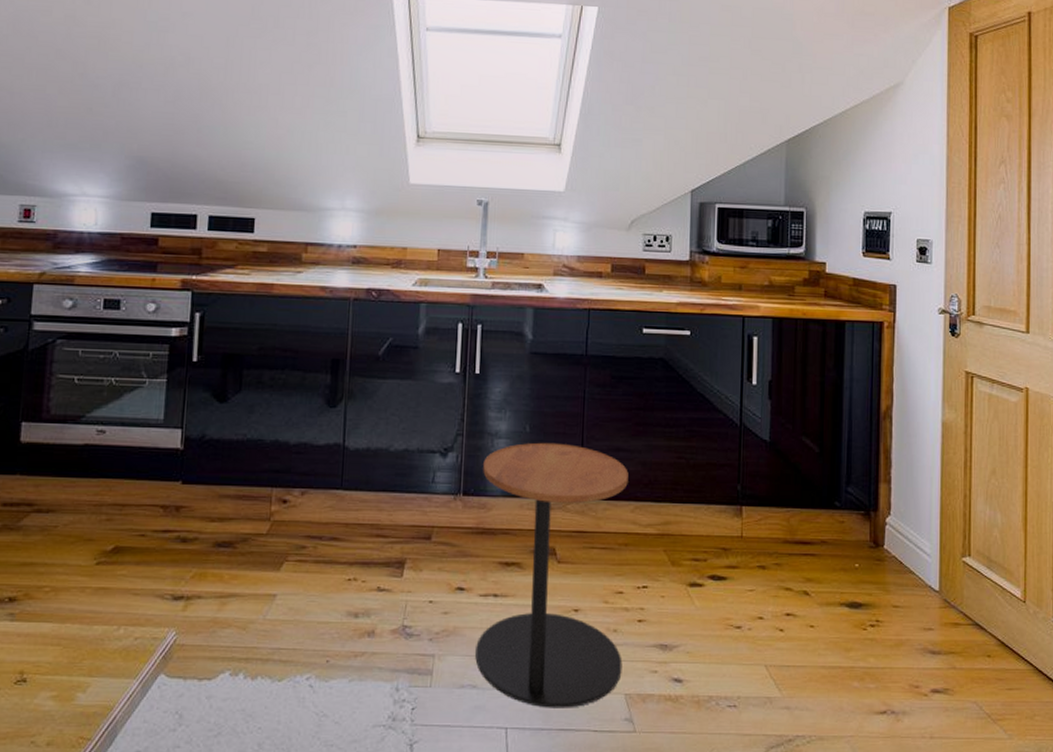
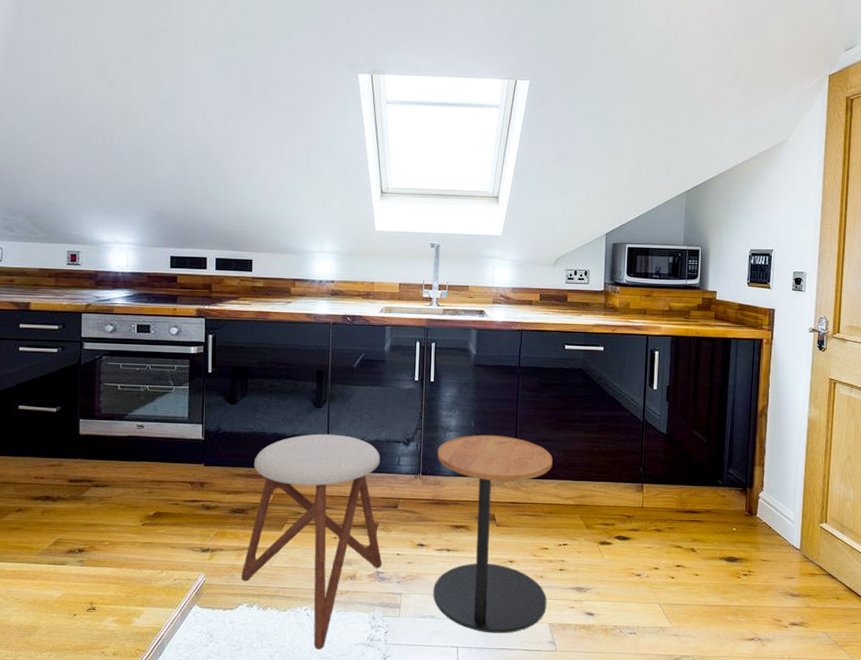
stool: none [223,441,411,734] -> present [240,434,383,650]

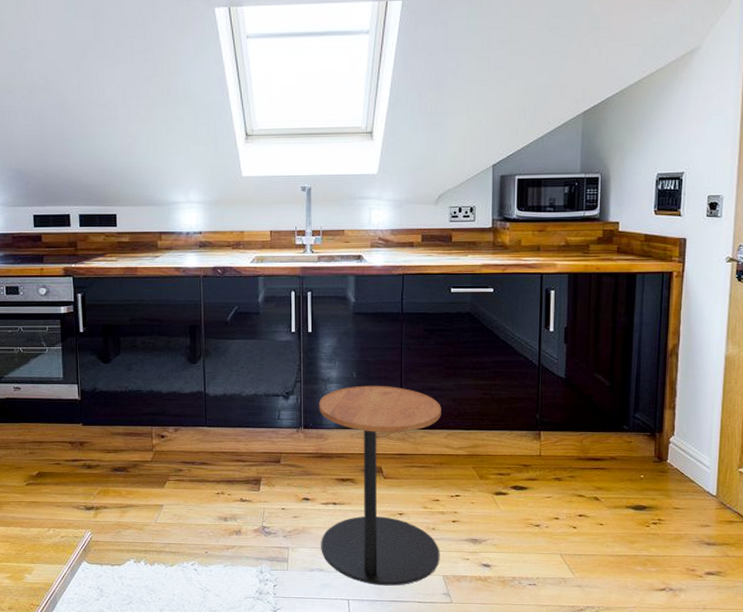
stool: present [240,434,383,650] -> none [126,390,268,603]

